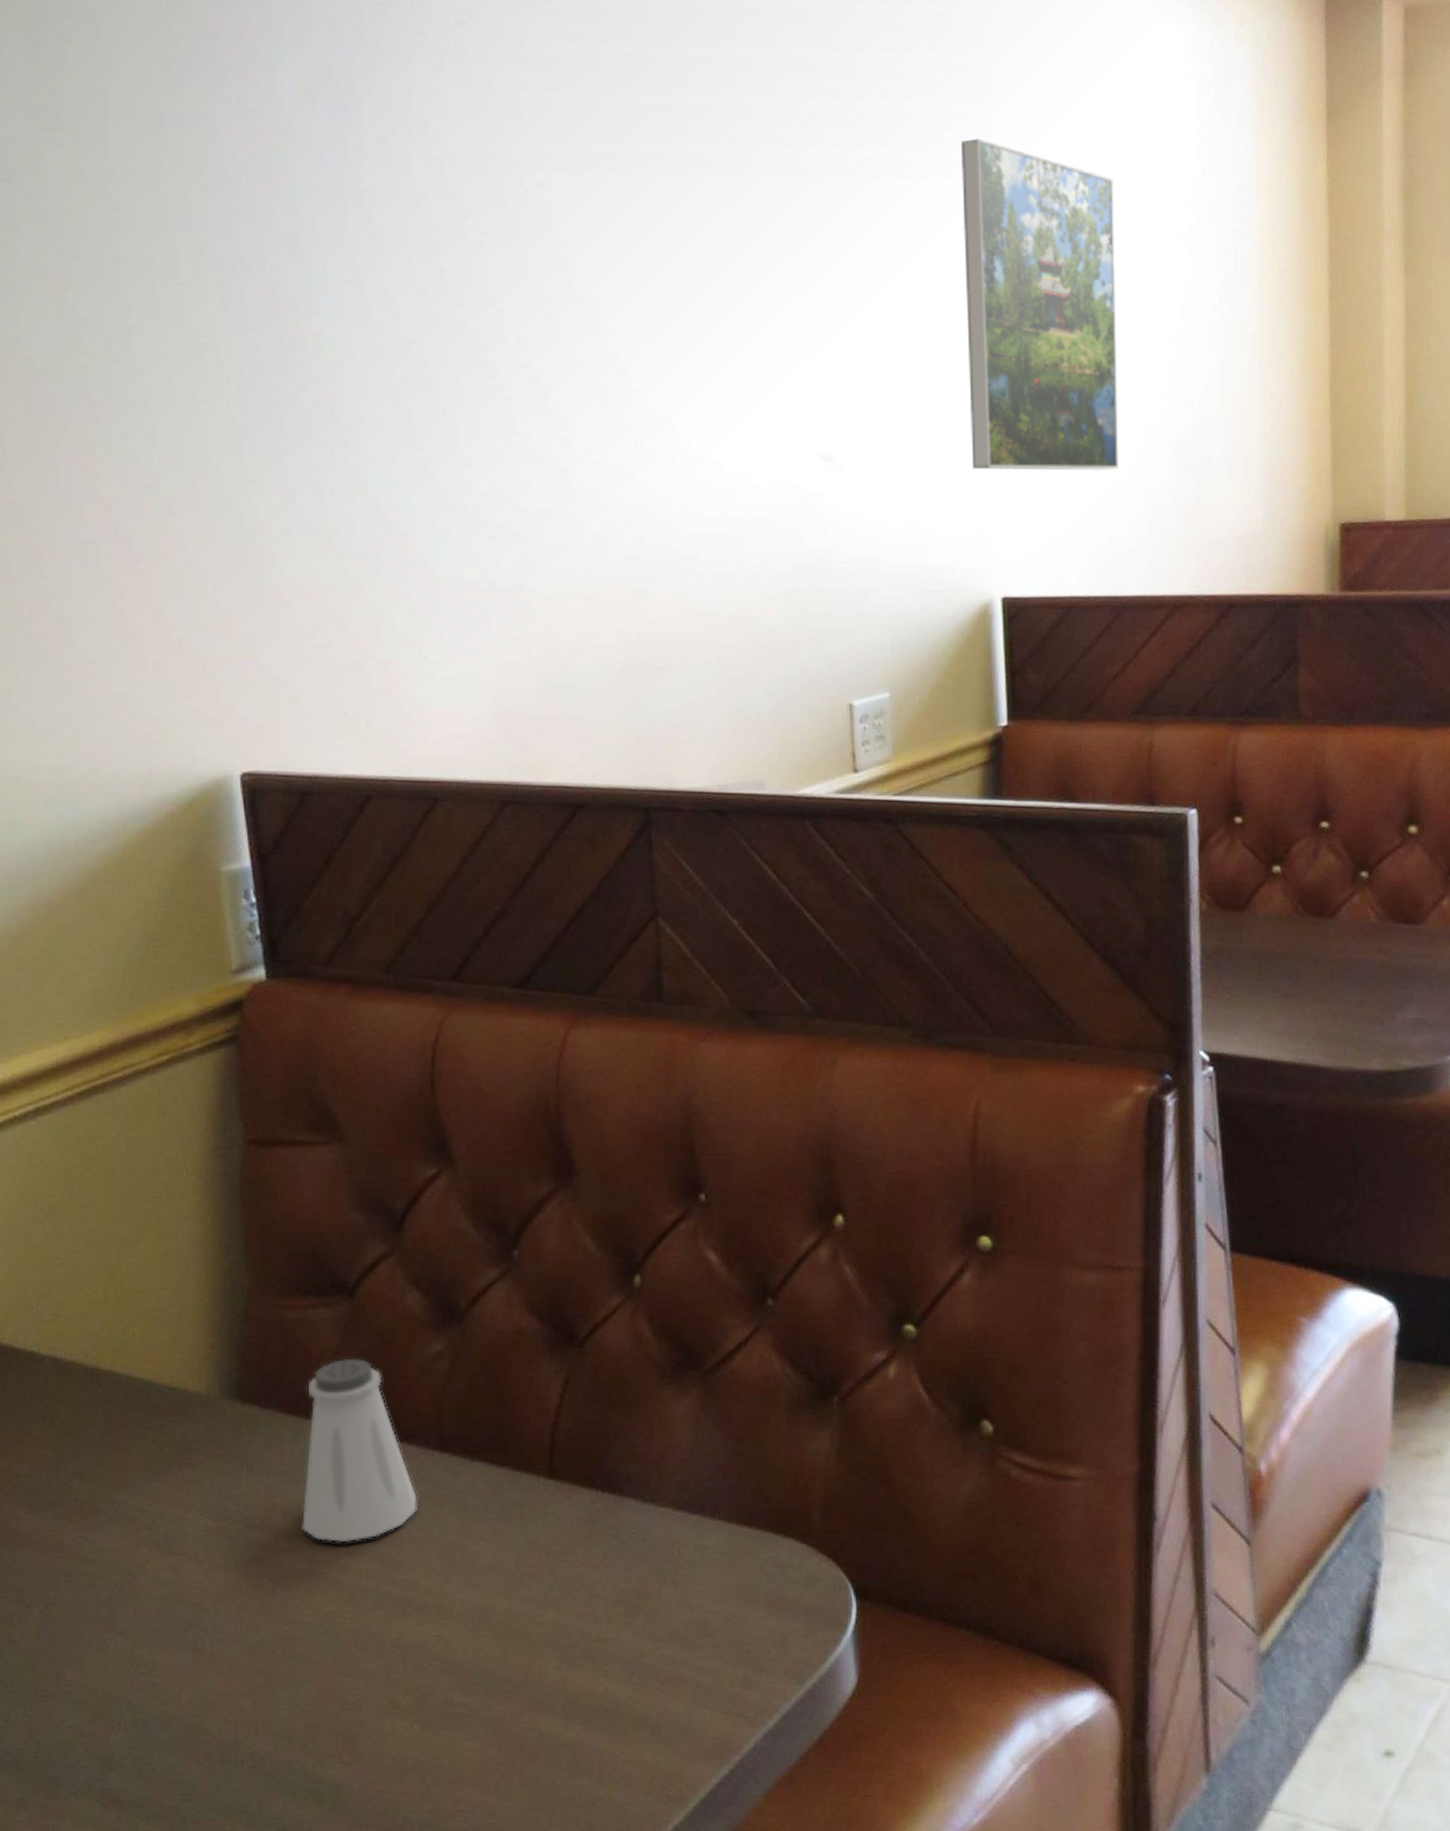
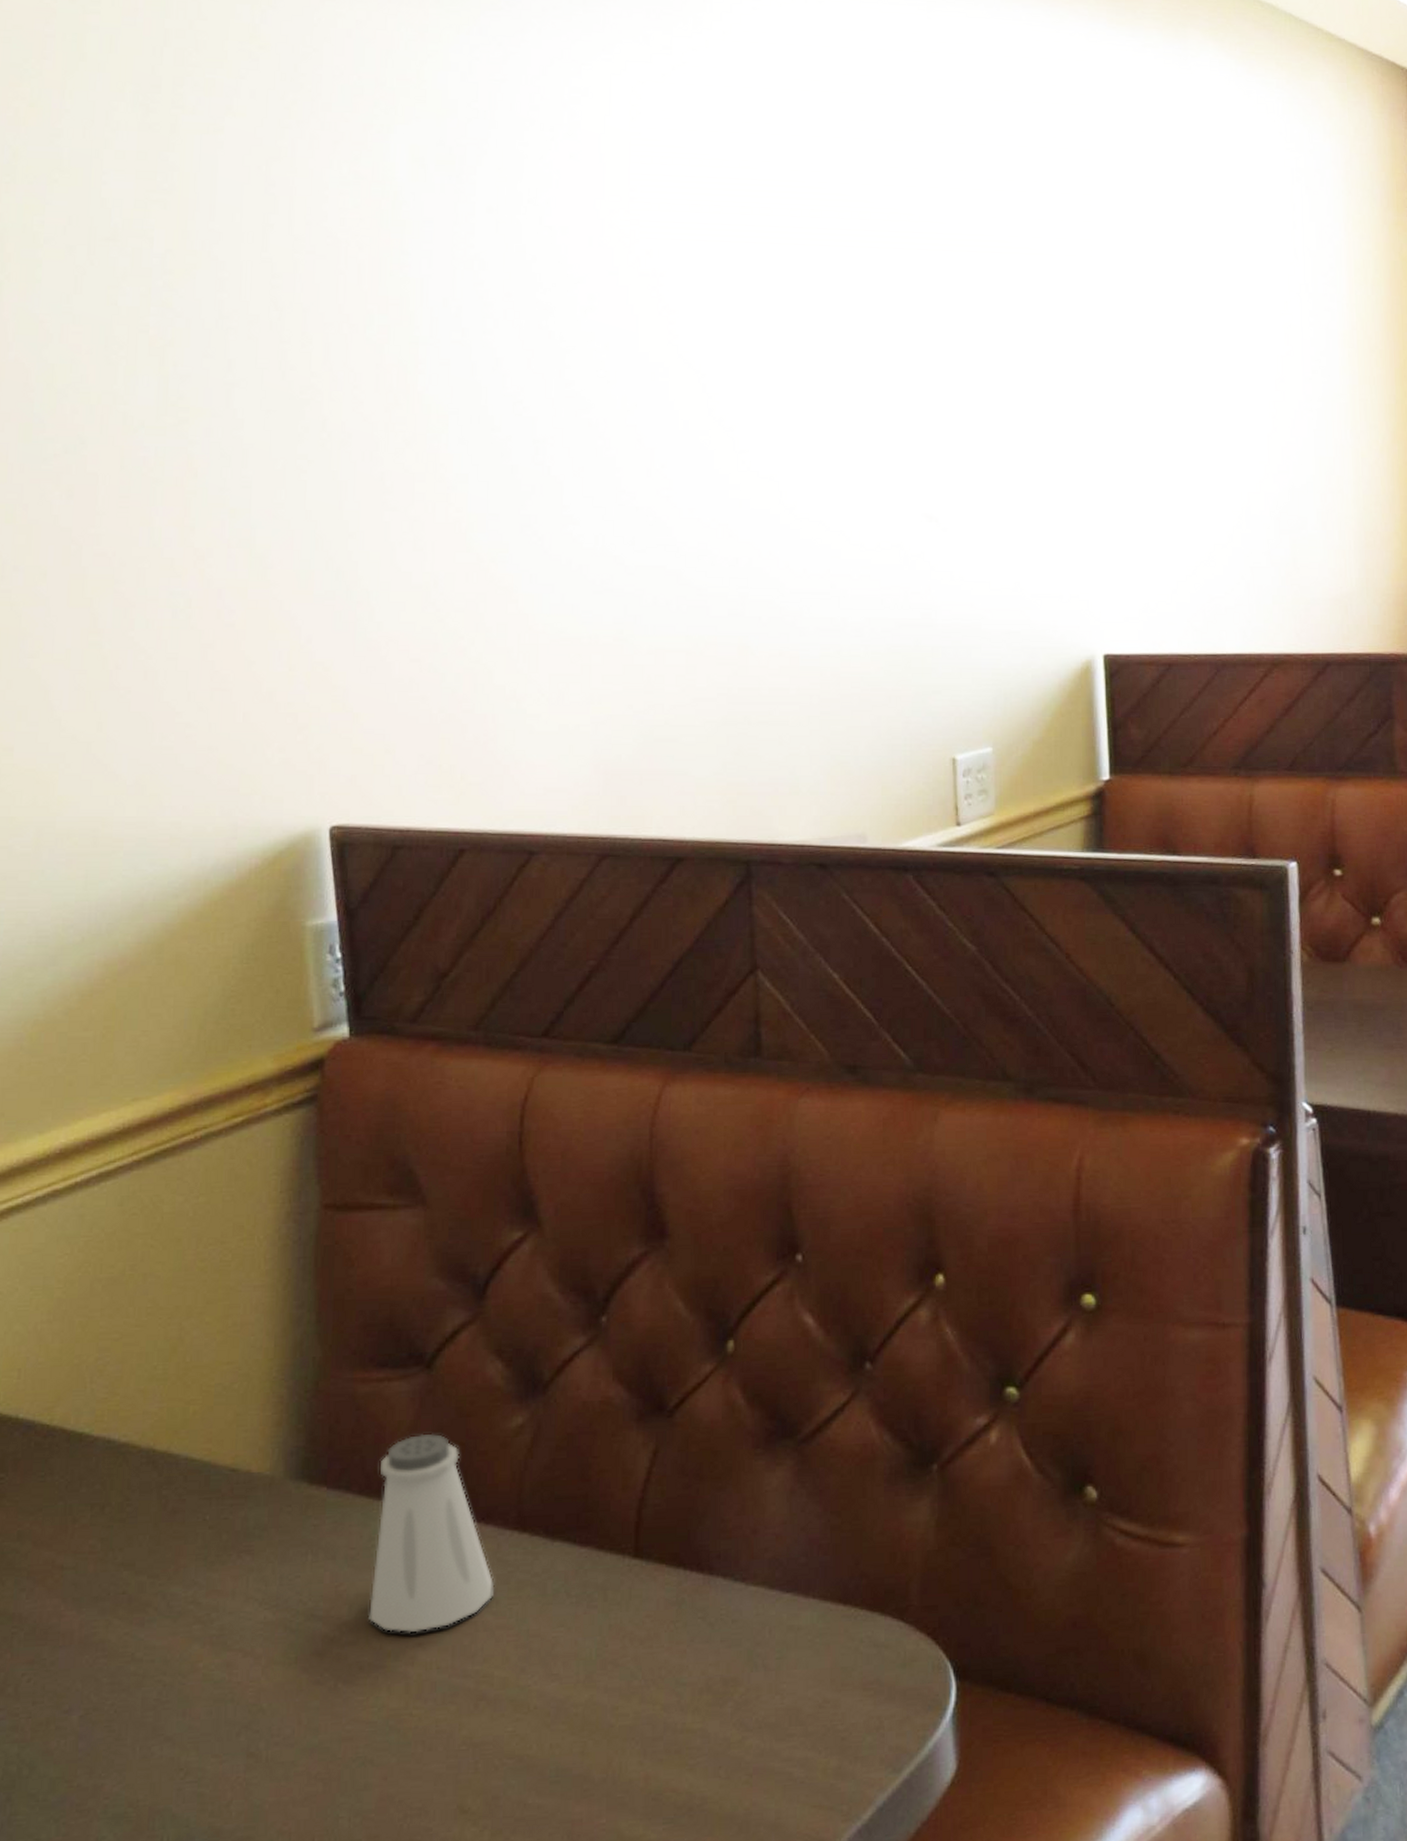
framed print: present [961,138,1119,471] -> none [1062,218,1217,533]

